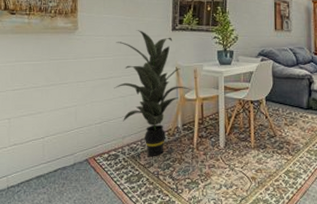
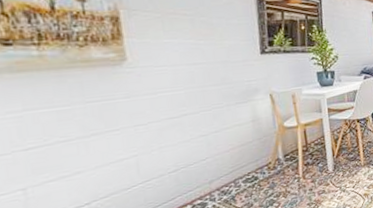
indoor plant: present [114,30,191,156] -> none [186,55,290,197]

